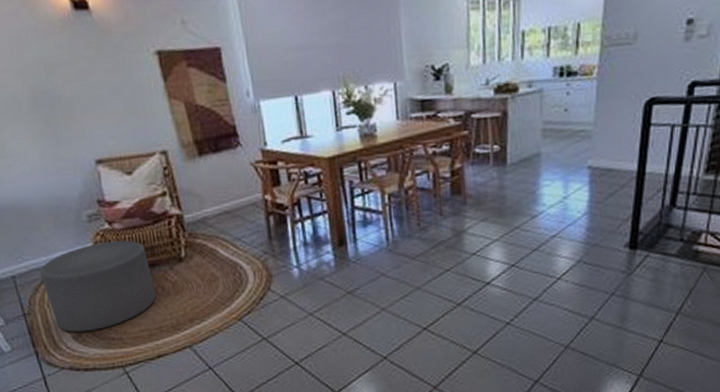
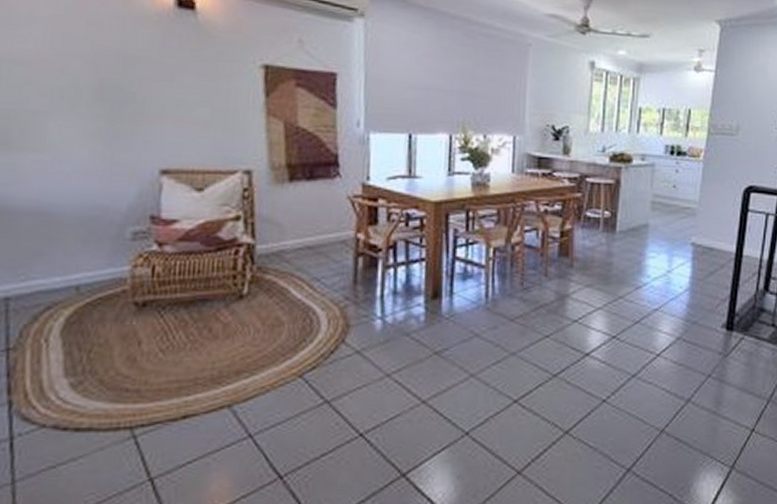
pouf: present [39,240,157,333] -> none [46,267,200,379]

